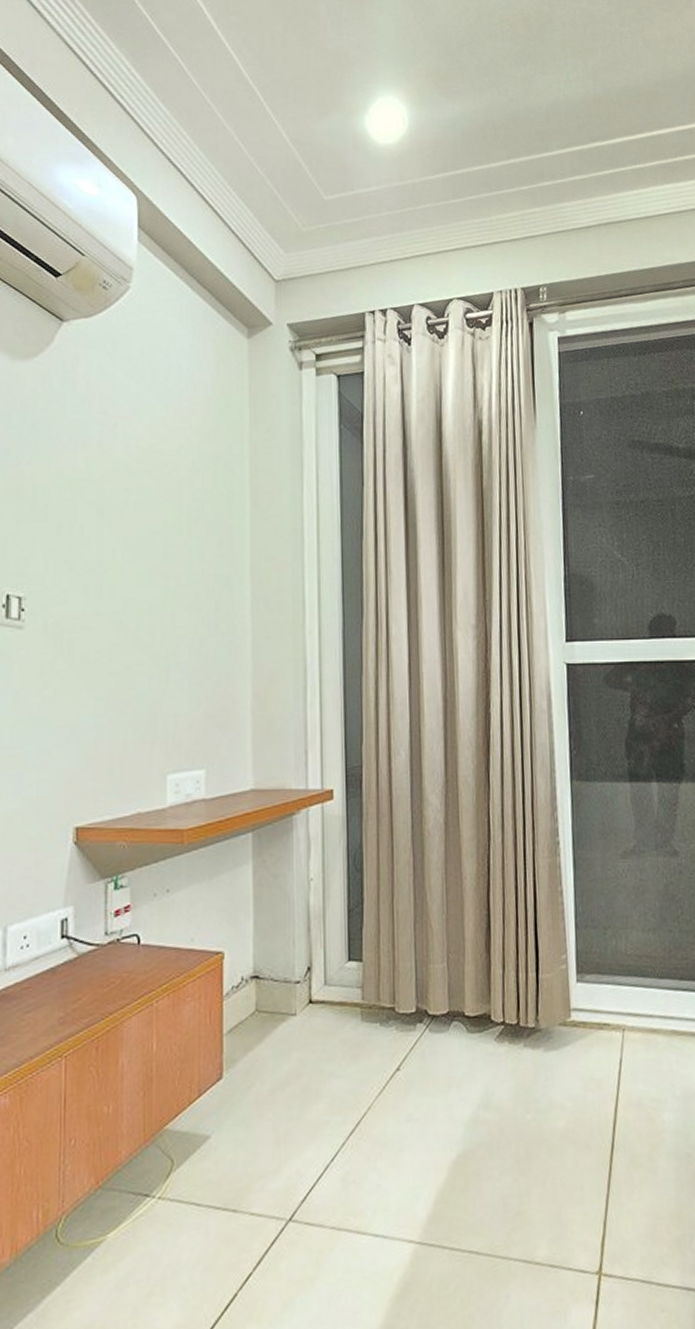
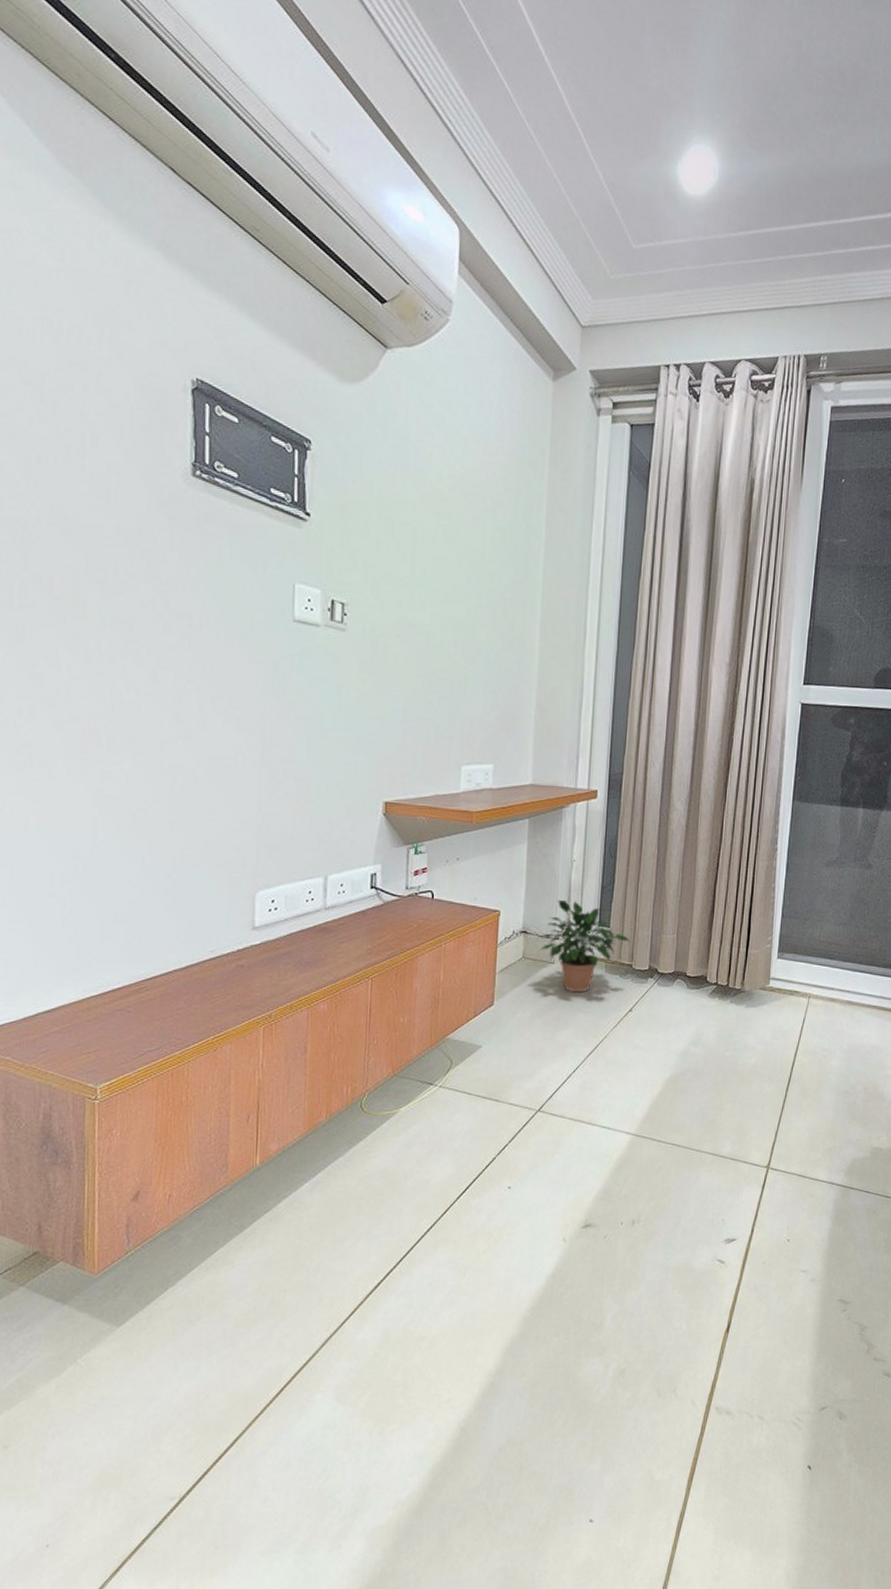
potted plant: none [272,930,390,1052] -> present [537,899,630,993]

